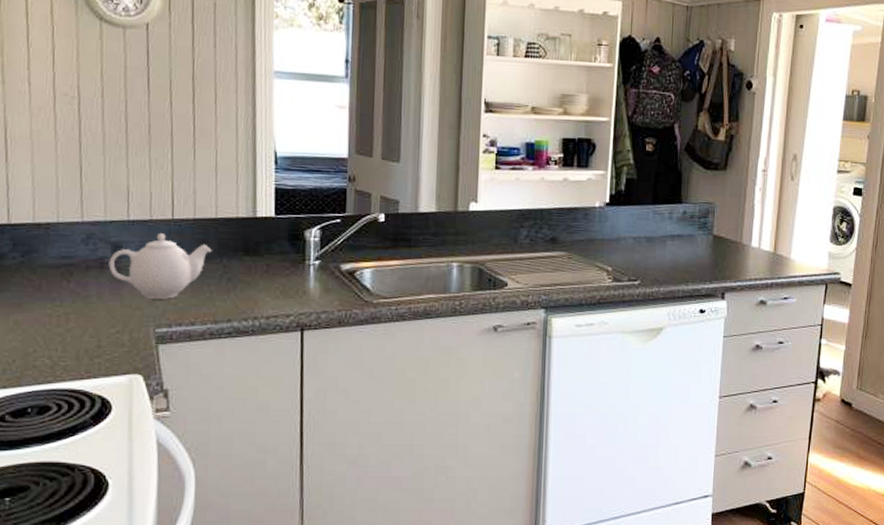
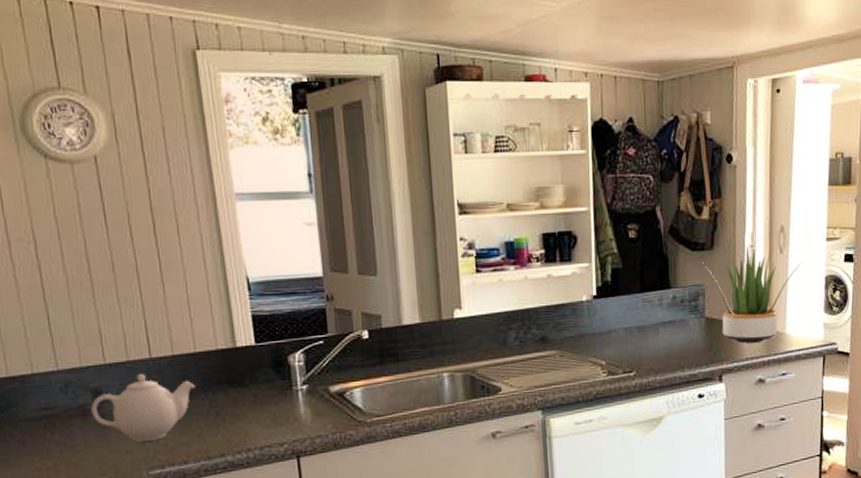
potted plant: none [713,171,812,265] -> present [701,247,803,343]

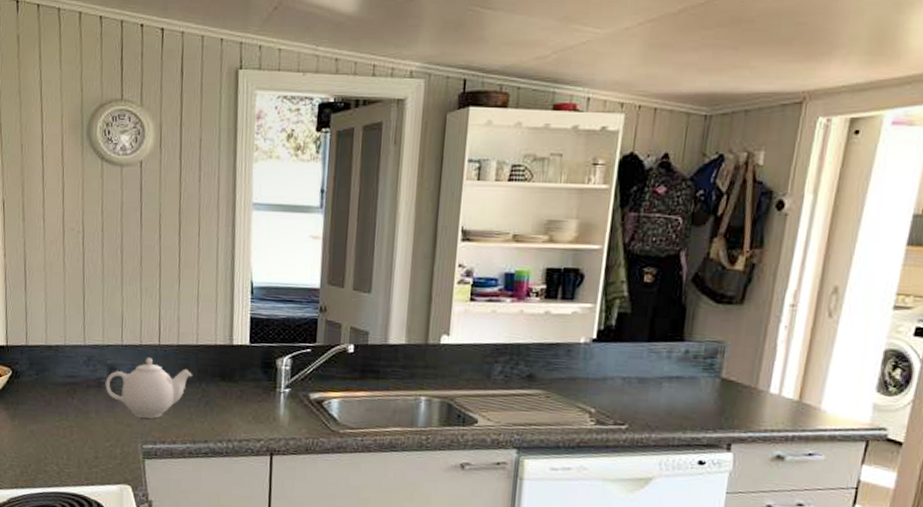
potted plant: present [701,247,803,343] -> none [726,306,857,415]

